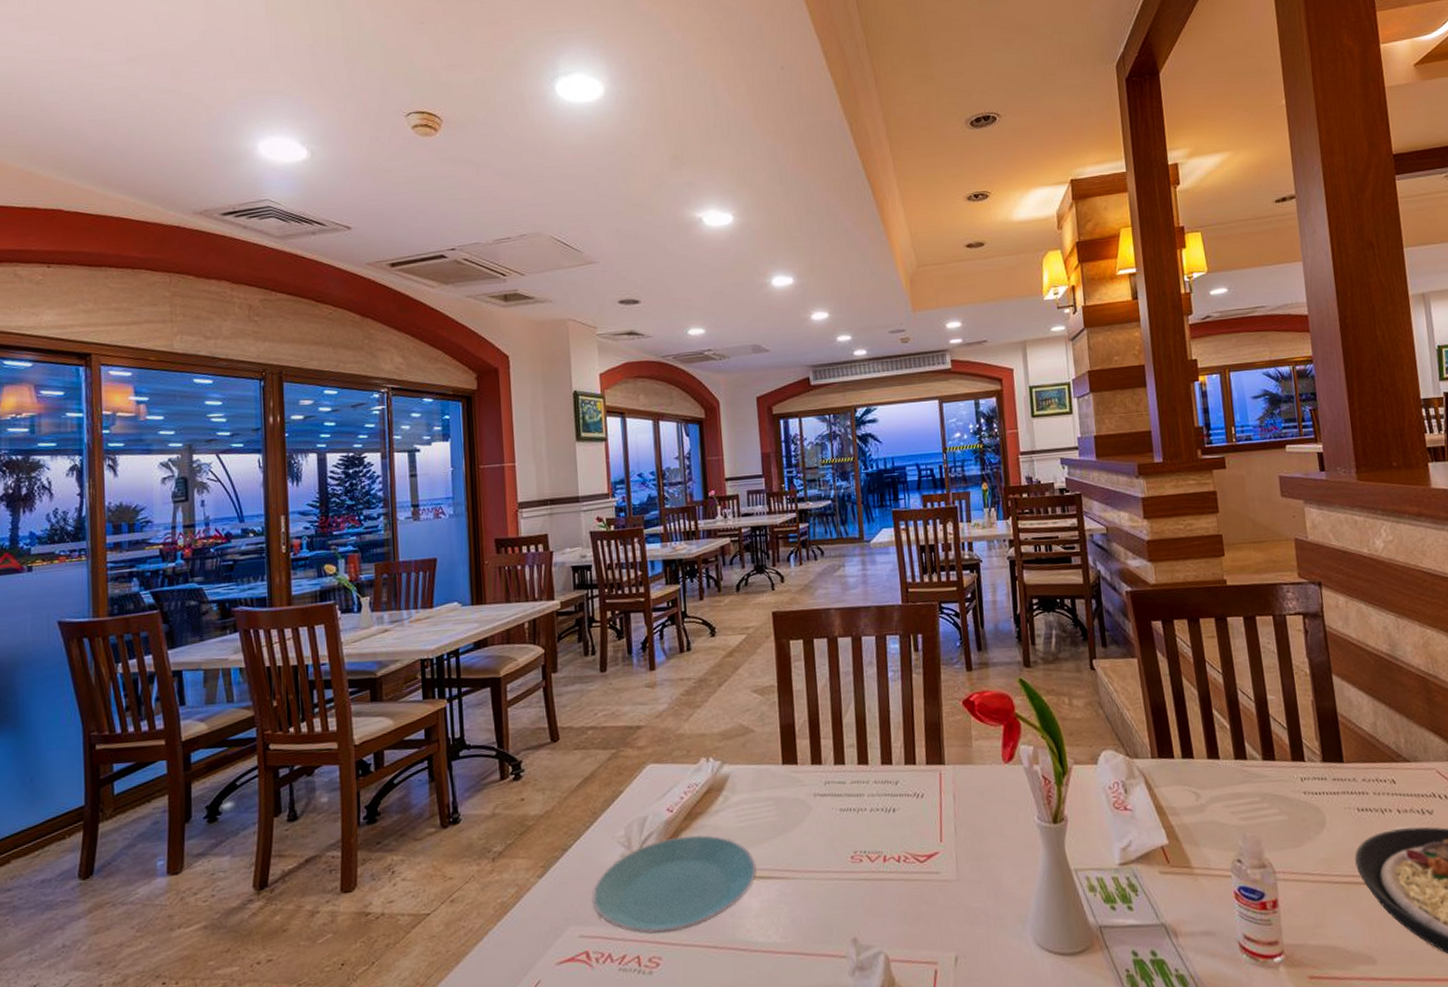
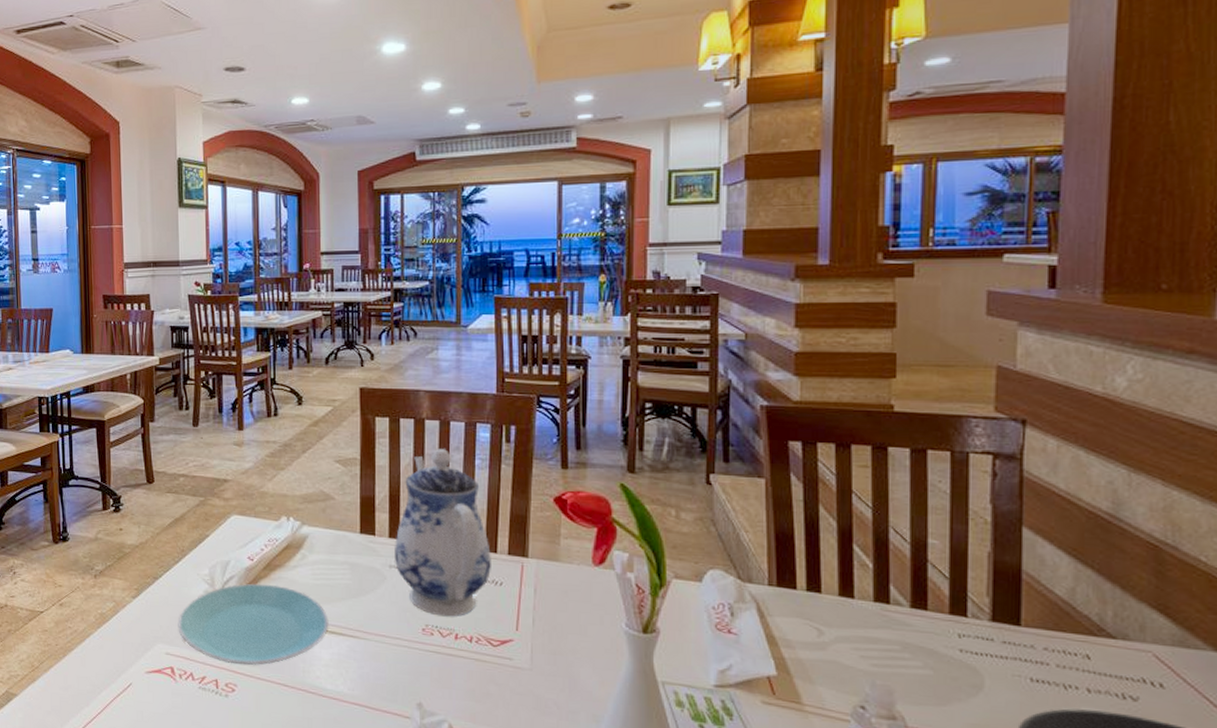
teapot: none [817,665,912,840] -> present [395,449,491,617]

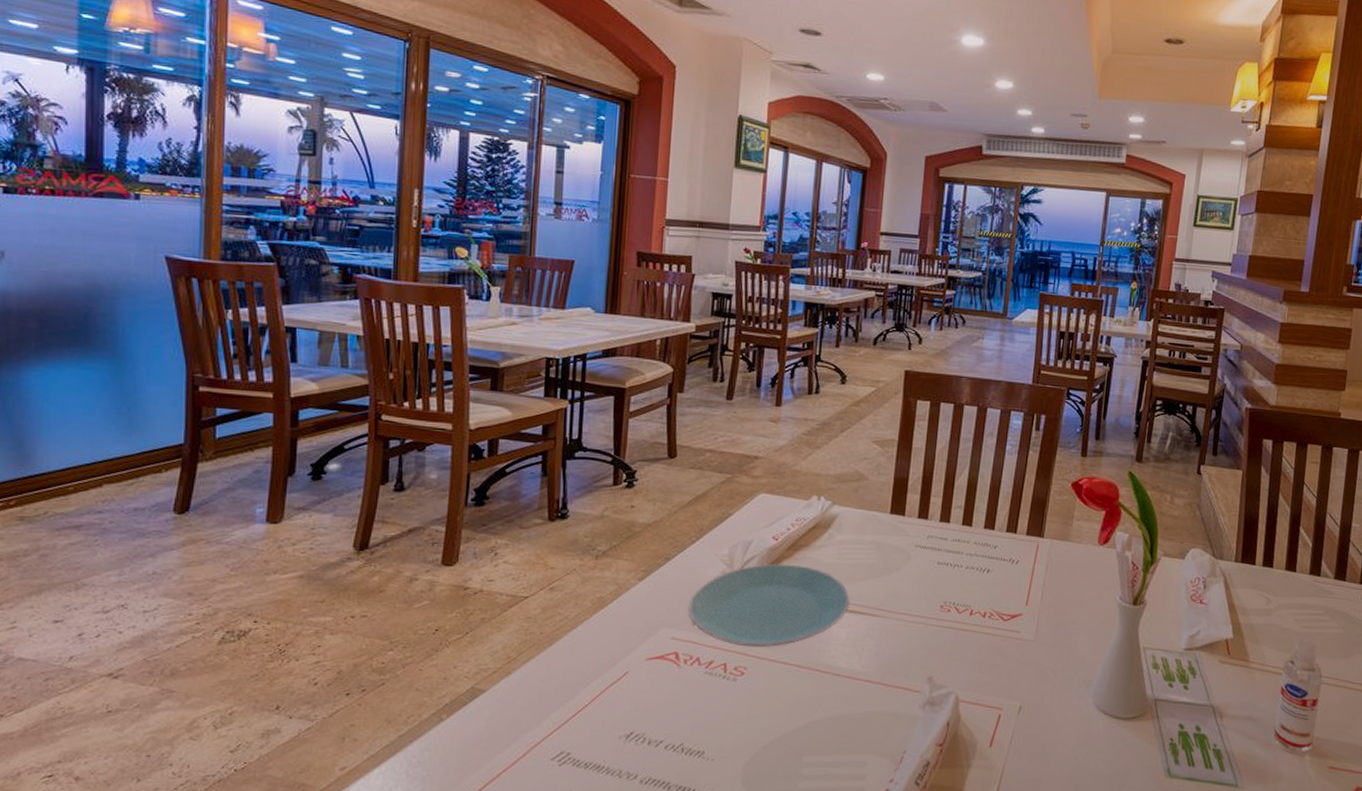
teapot: present [395,449,491,617] -> none [921,434,1011,594]

